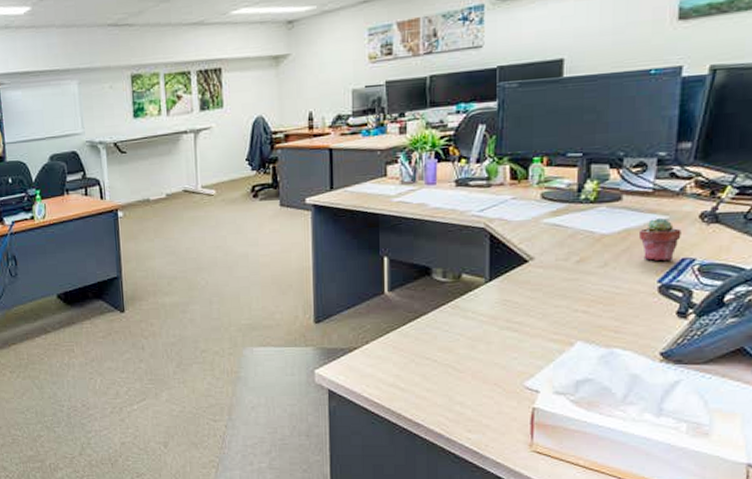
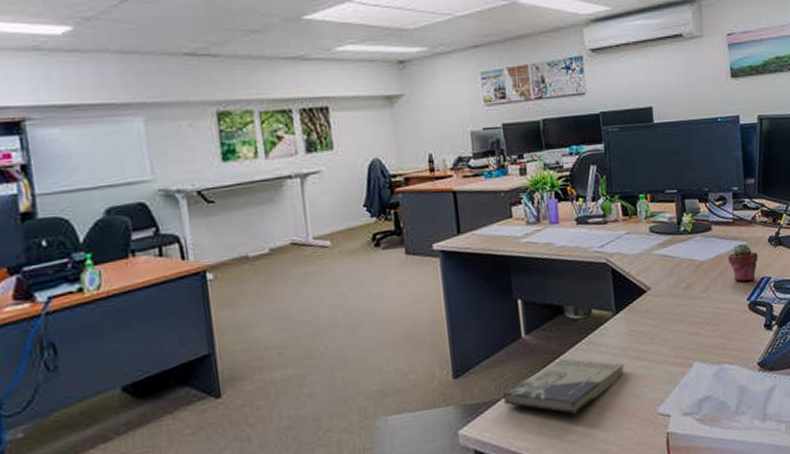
book: none [359,318,492,373] -> present [502,358,624,414]

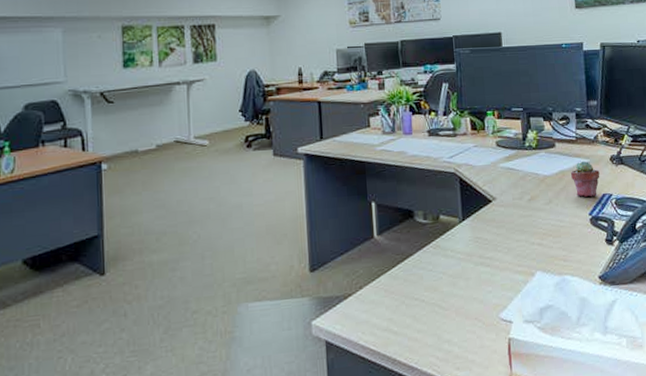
book: present [502,358,624,414] -> none [353,259,469,313]

